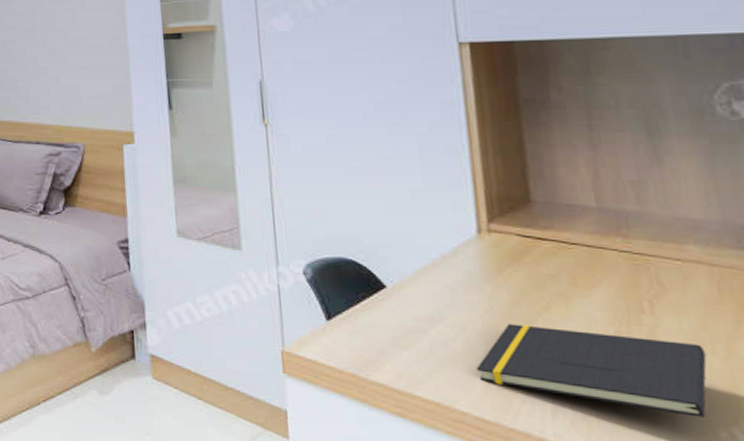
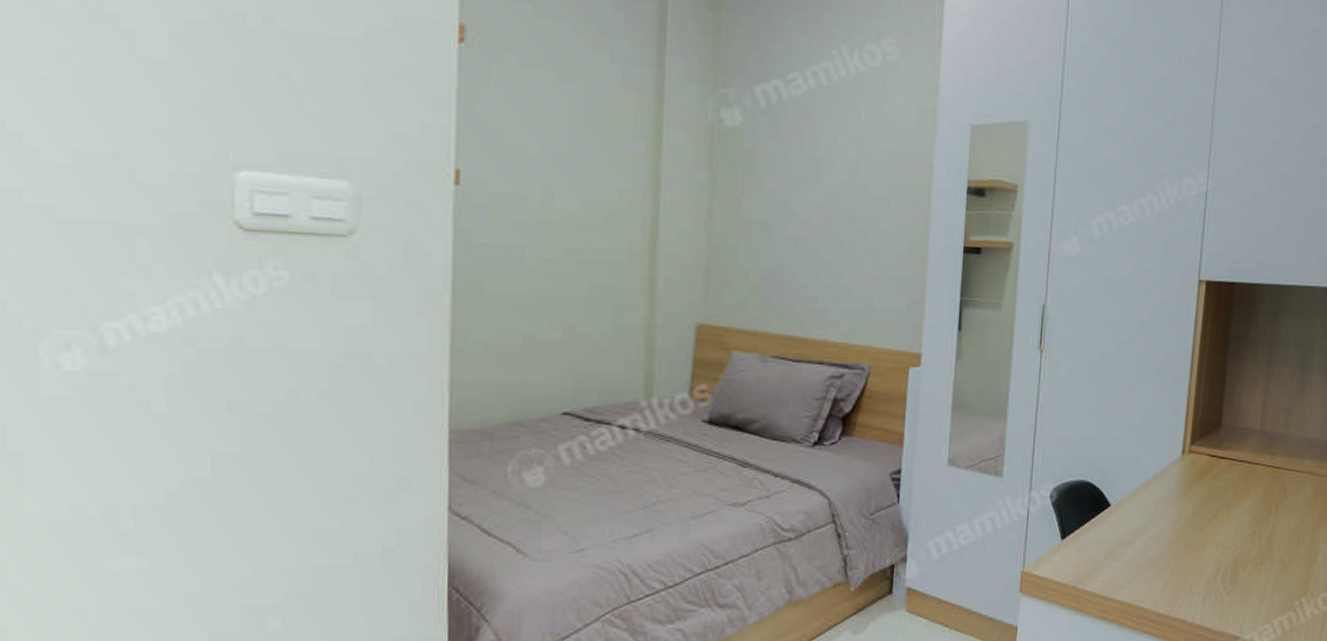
notepad: present [476,324,707,418] -> none [1161,531,1299,593]

